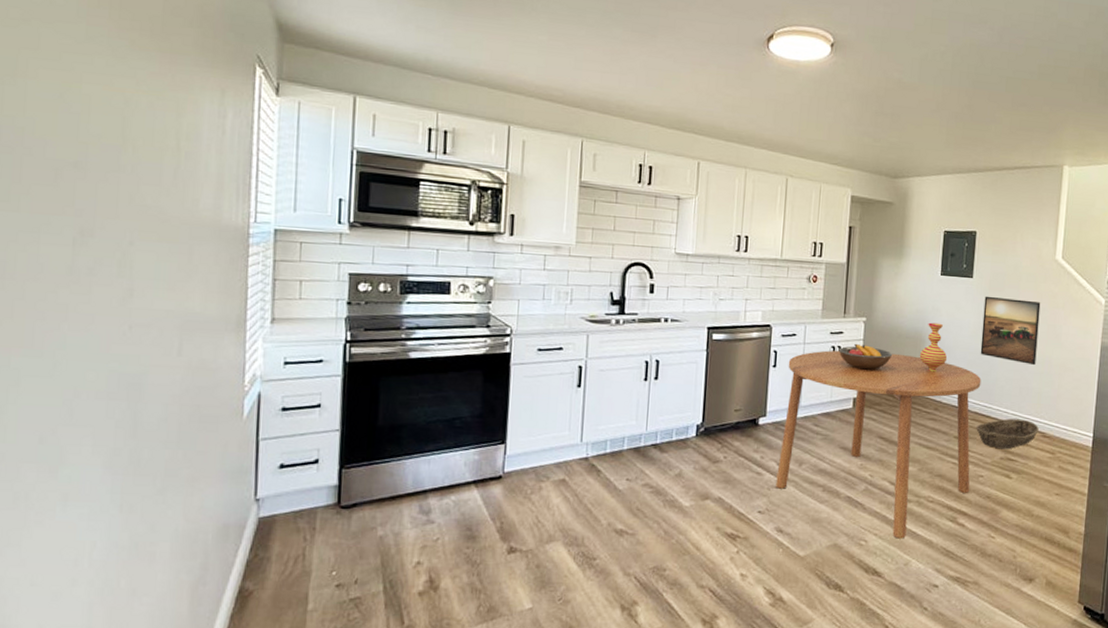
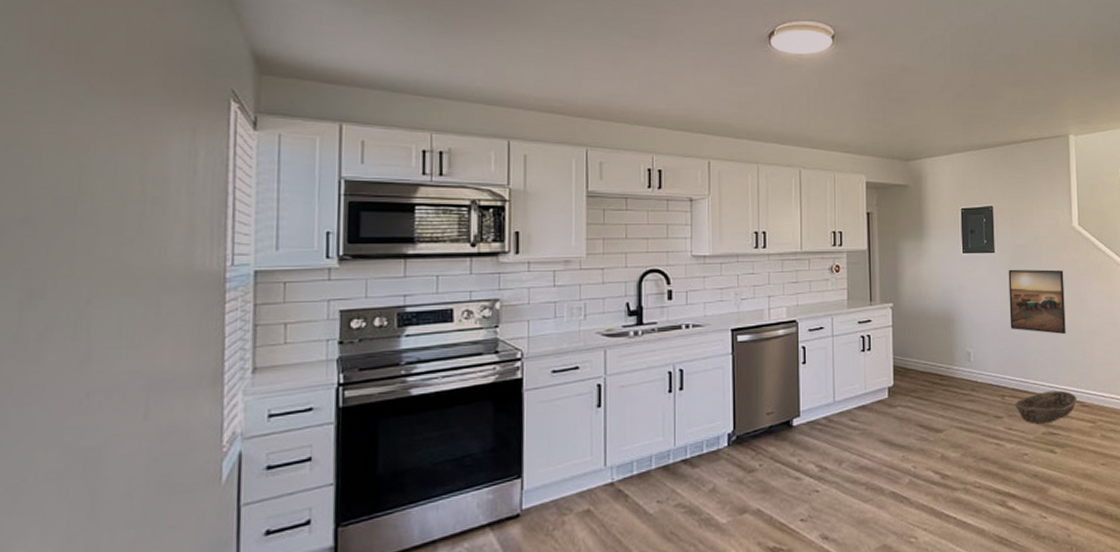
dining table: present [776,350,981,539] -> none [816,336,1016,531]
fruit bowl: present [838,343,893,370] -> none [868,330,924,357]
vase: present [919,322,948,372] -> none [950,301,979,352]

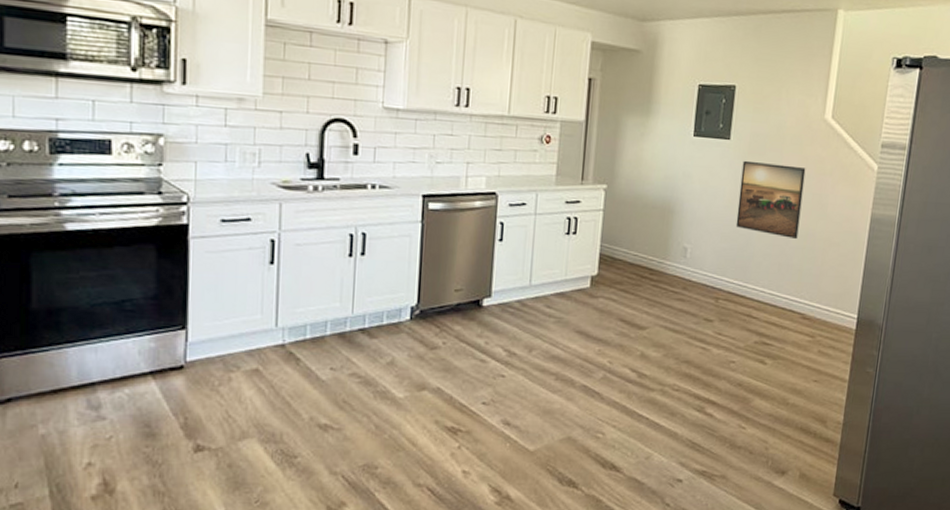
basket: present [1015,390,1077,424] -> none [729,298,798,333]

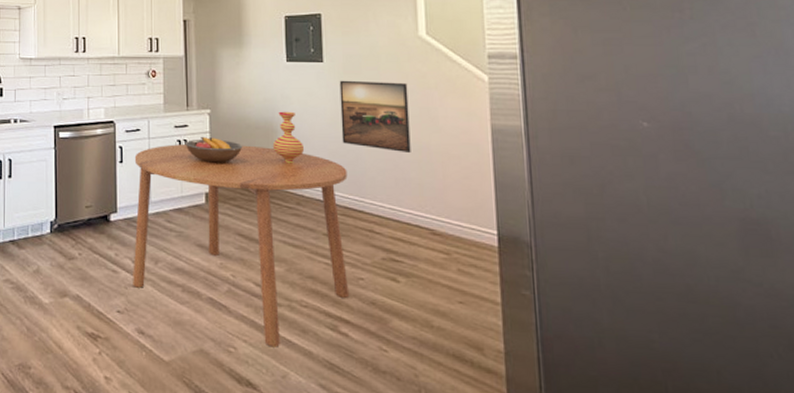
dining table: none [502,222,736,431] -> present [133,144,350,348]
fruit bowl: none [574,214,637,245] -> present [185,136,243,163]
vase: none [667,190,699,247] -> present [272,111,305,164]

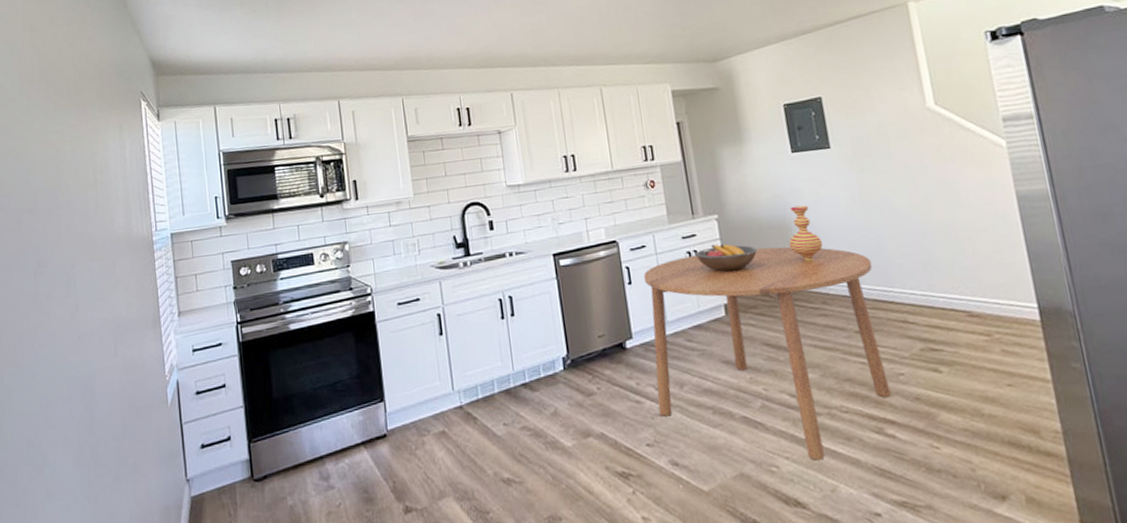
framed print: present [339,80,411,154] -> none [850,159,936,234]

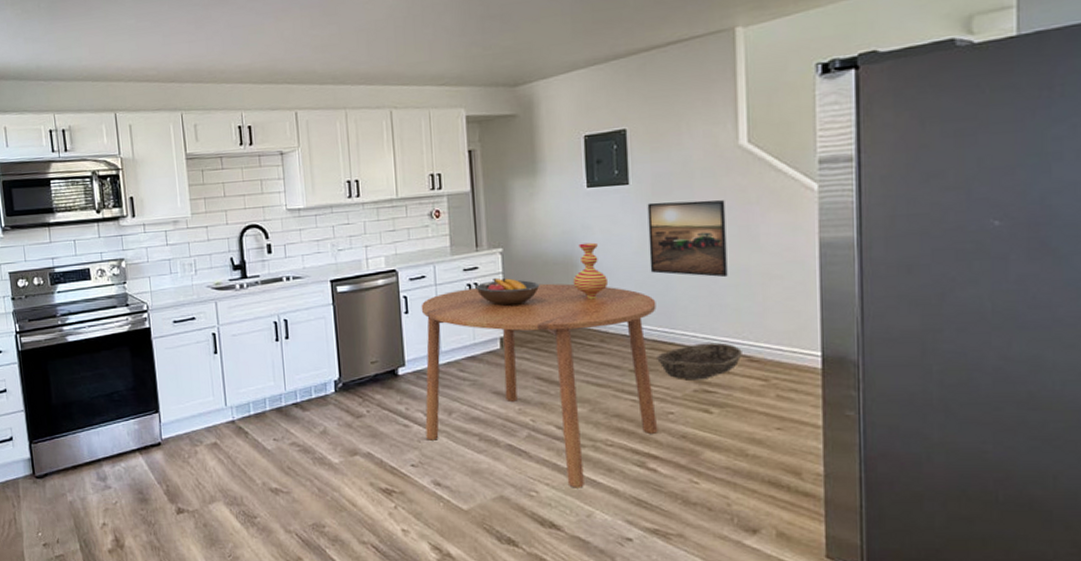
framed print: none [850,159,936,234] -> present [647,200,728,278]
basket: none [879,299,962,339] -> present [657,342,742,380]

